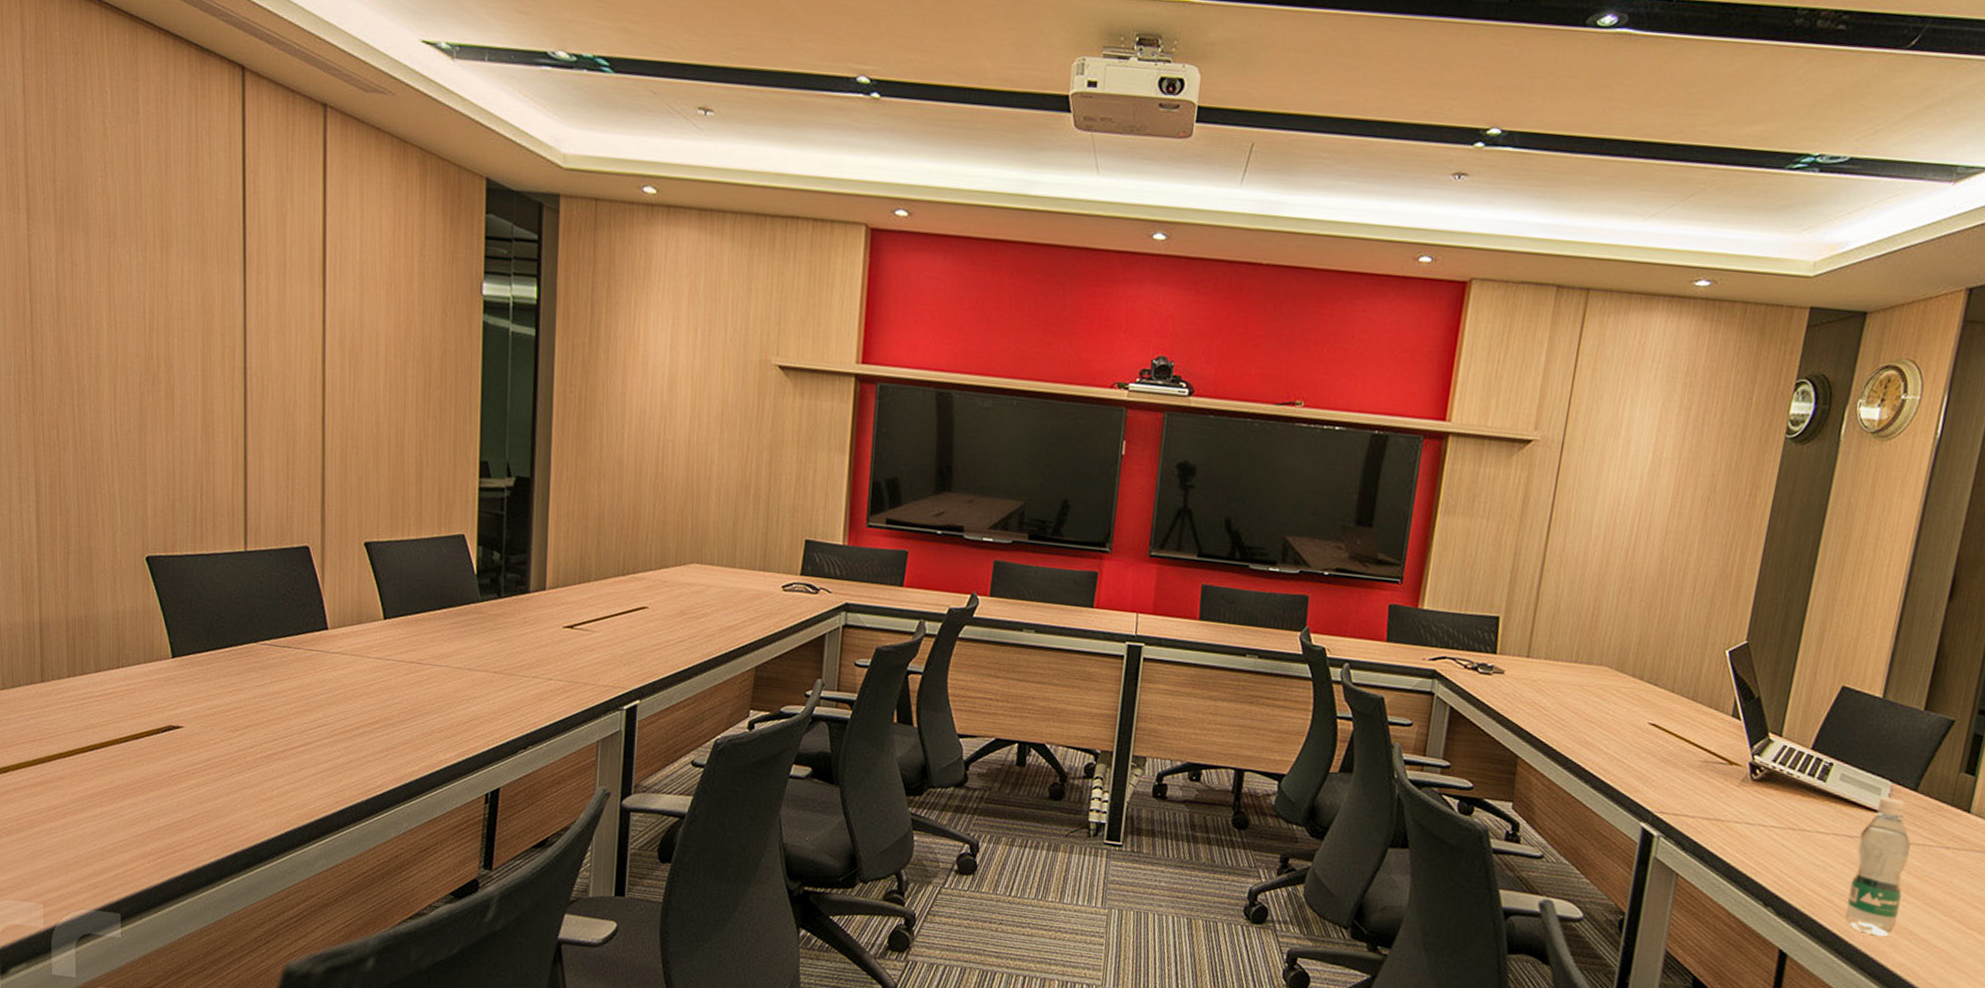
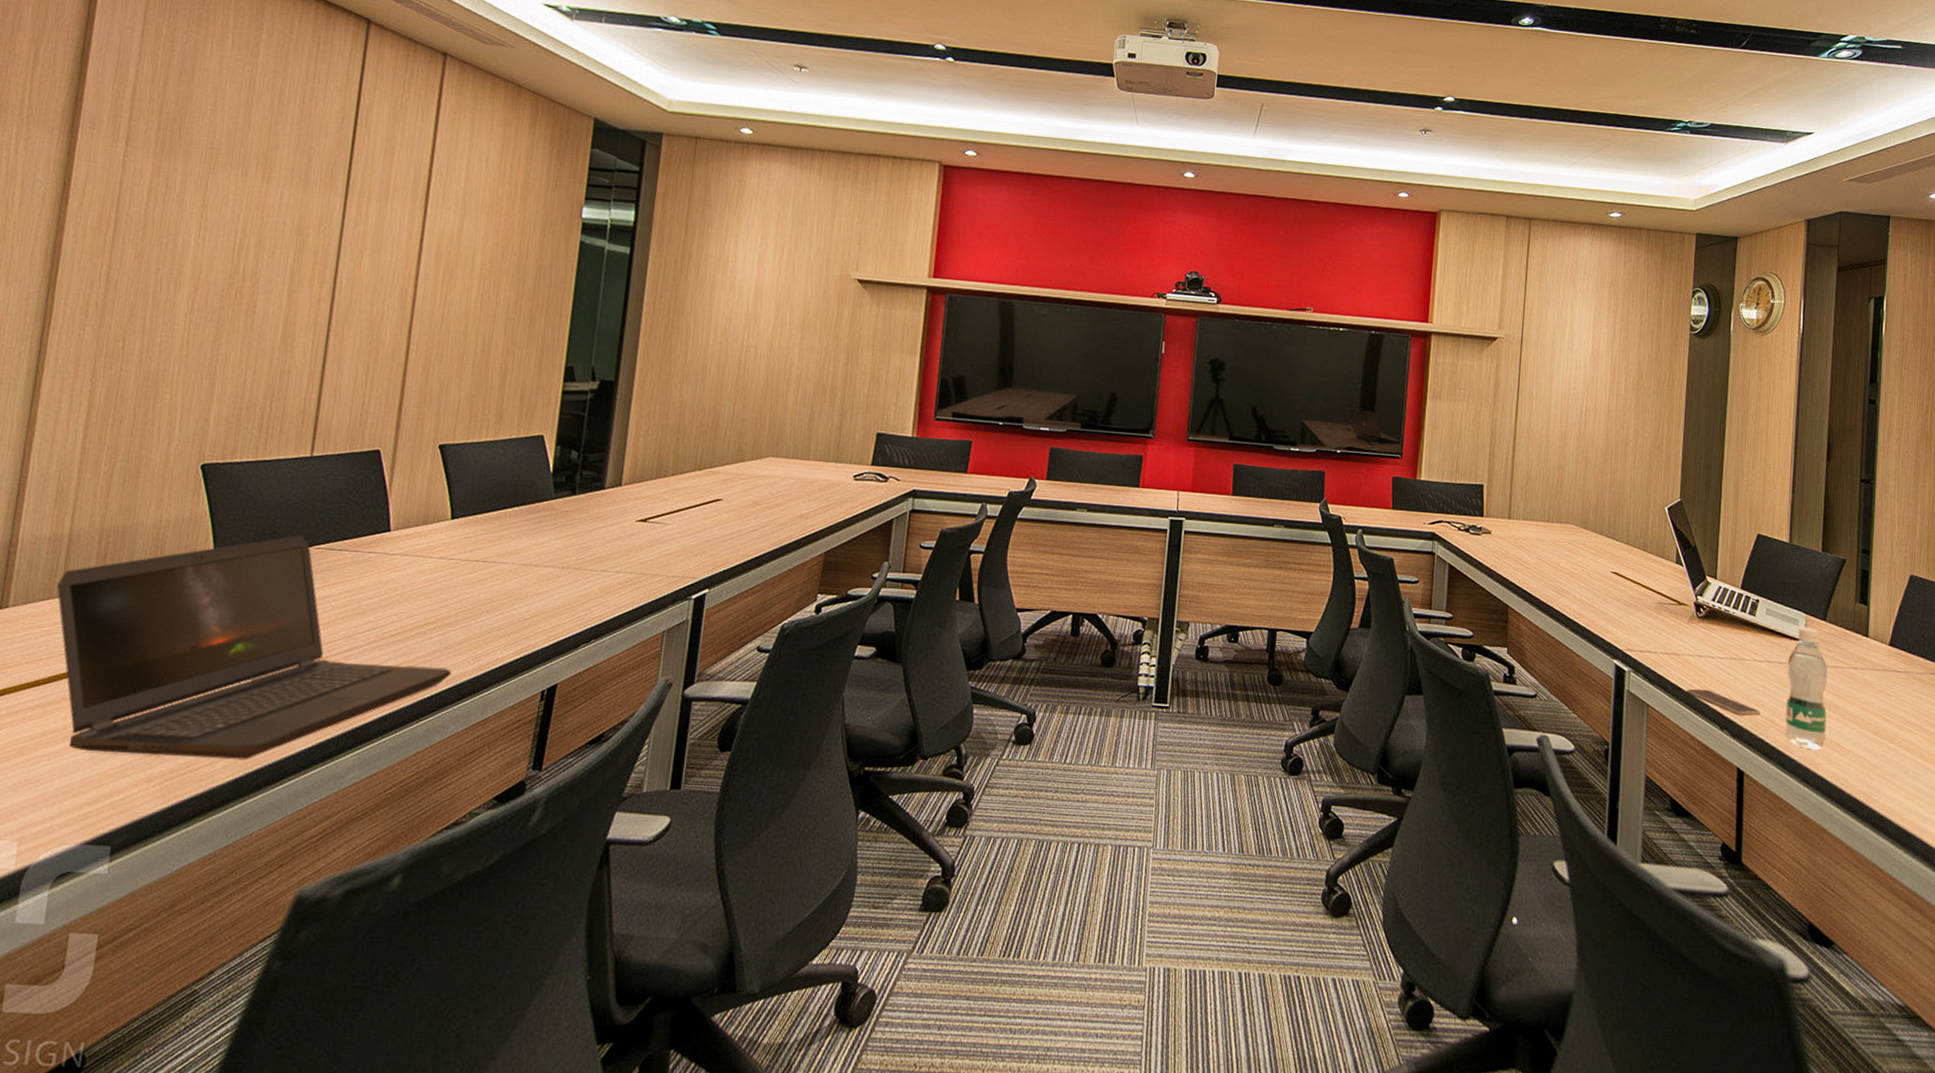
laptop computer: none [37,629,400,843] -> present [57,534,452,759]
mobile phone: none [1726,859,1817,895] -> present [1686,688,1760,716]

